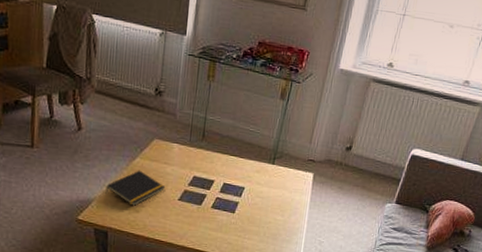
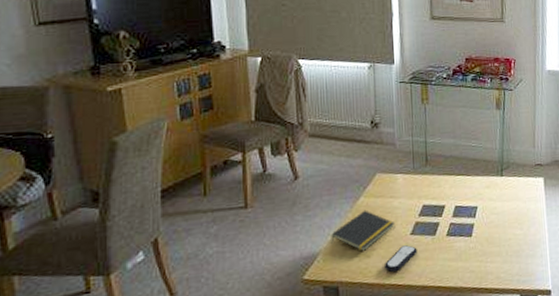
remote control: none [151,208,183,230] -> present [385,245,417,273]

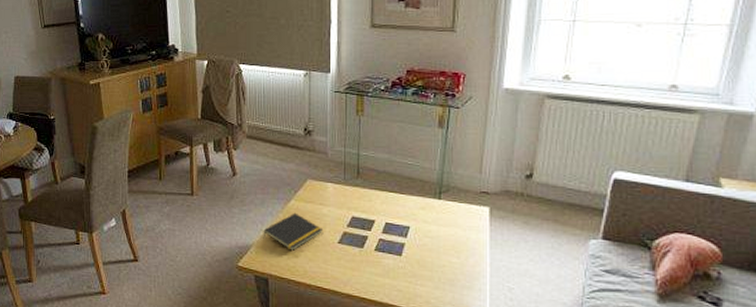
remote control: present [385,245,417,273] -> none [312,252,344,276]

